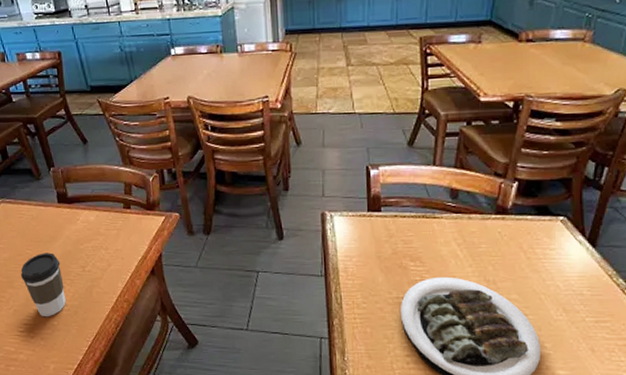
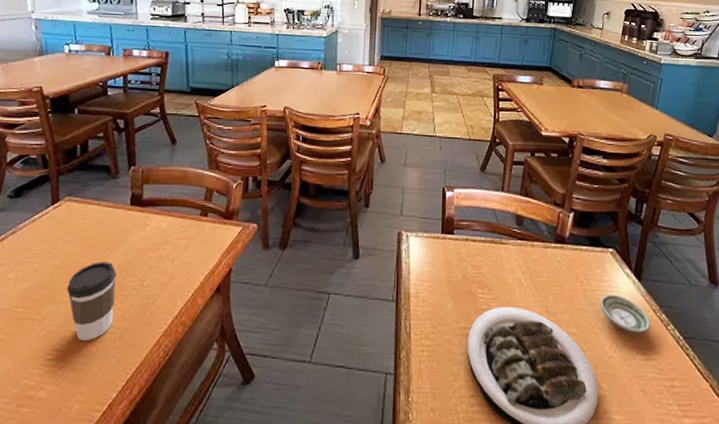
saucer: none [546,261,604,297] -> present [600,294,651,333]

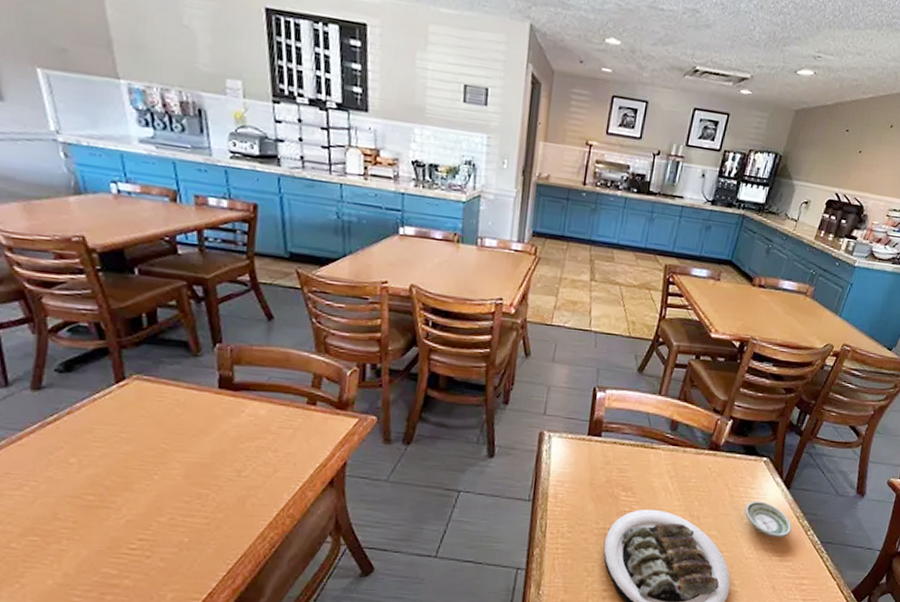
coffee cup: present [67,261,117,342] -> none [146,449,208,532]

